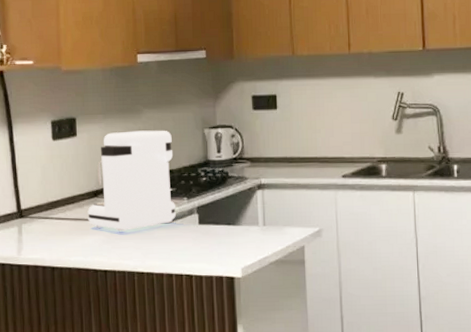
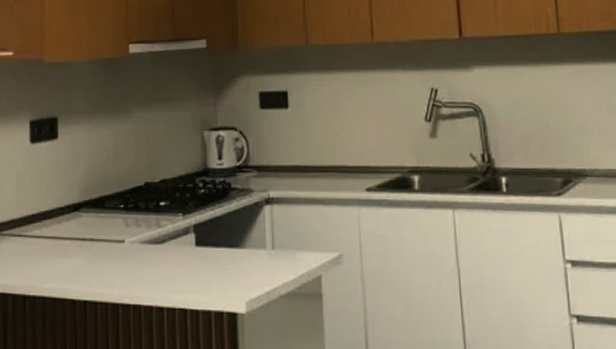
coffee maker: present [87,130,177,232] -> none [67,132,170,254]

